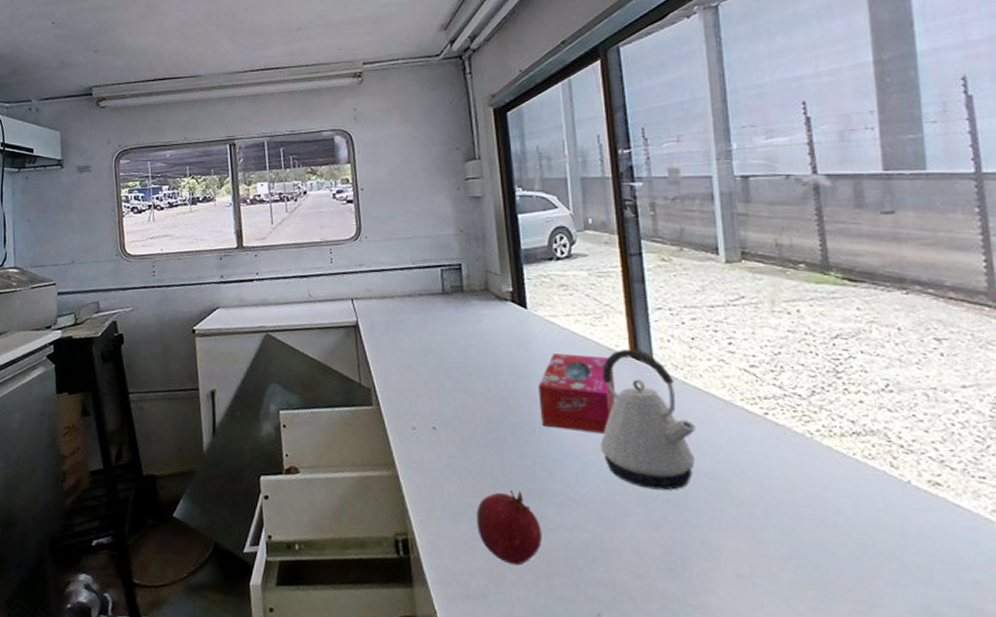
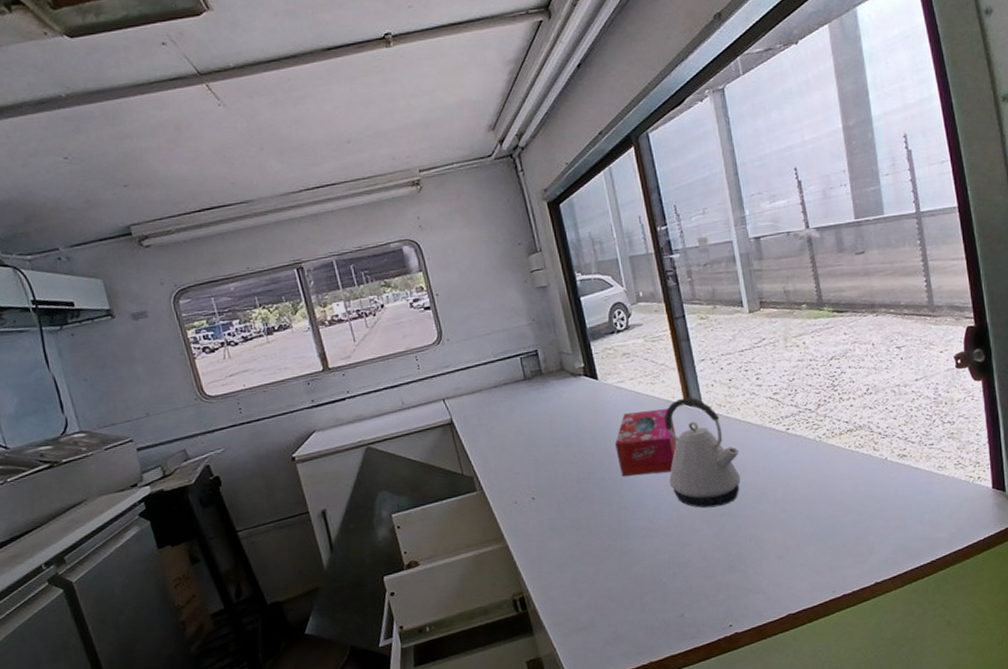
fruit: present [476,490,542,566] -> none [577,534,633,595]

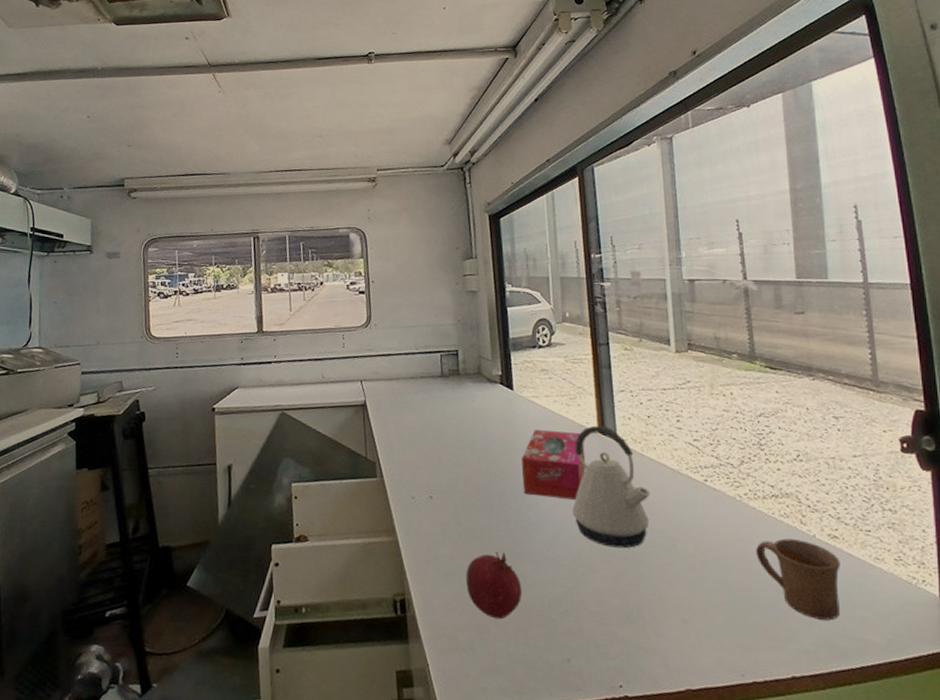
fruit: none [577,534,633,595] -> present [465,552,522,620]
mug: none [837,464,911,531] -> present [756,538,840,621]

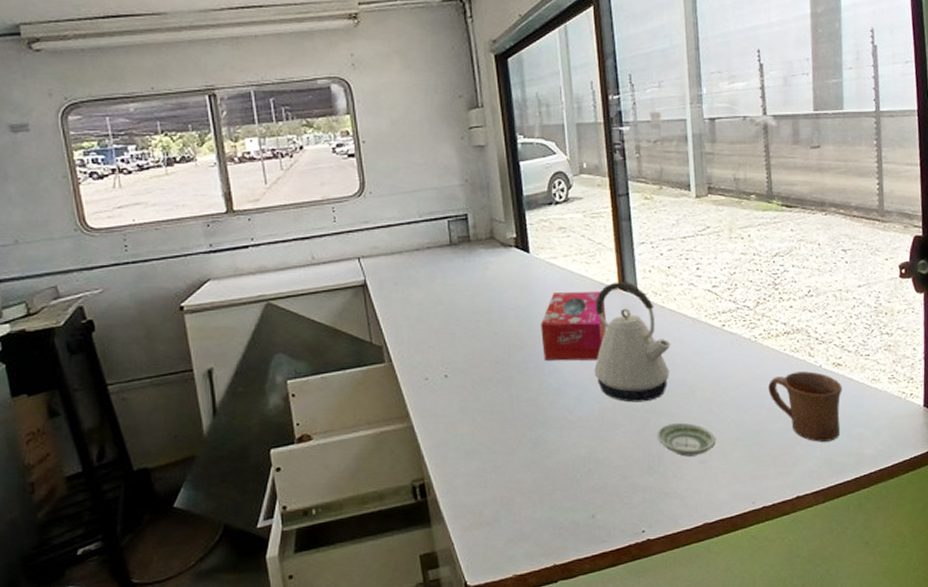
fruit: present [465,552,522,620] -> none [487,422,545,489]
saucer: none [635,574,699,614] -> present [656,422,716,457]

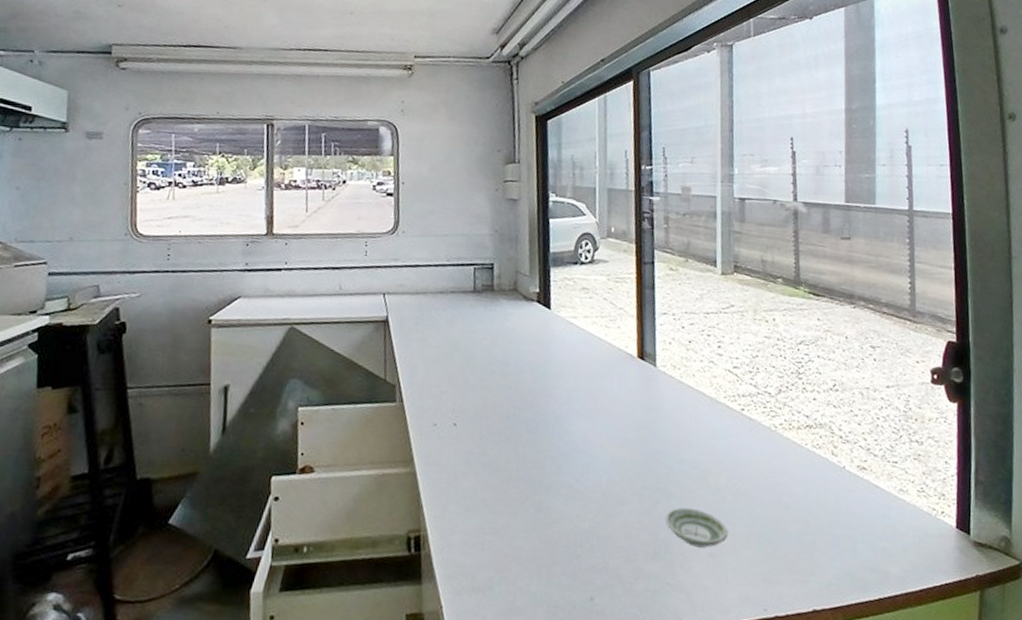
tissue box: present [541,292,606,361] -> none [554,353,622,429]
kettle: present [594,282,671,403] -> none [605,349,687,481]
mug: present [768,371,842,442] -> none [787,470,867,553]

